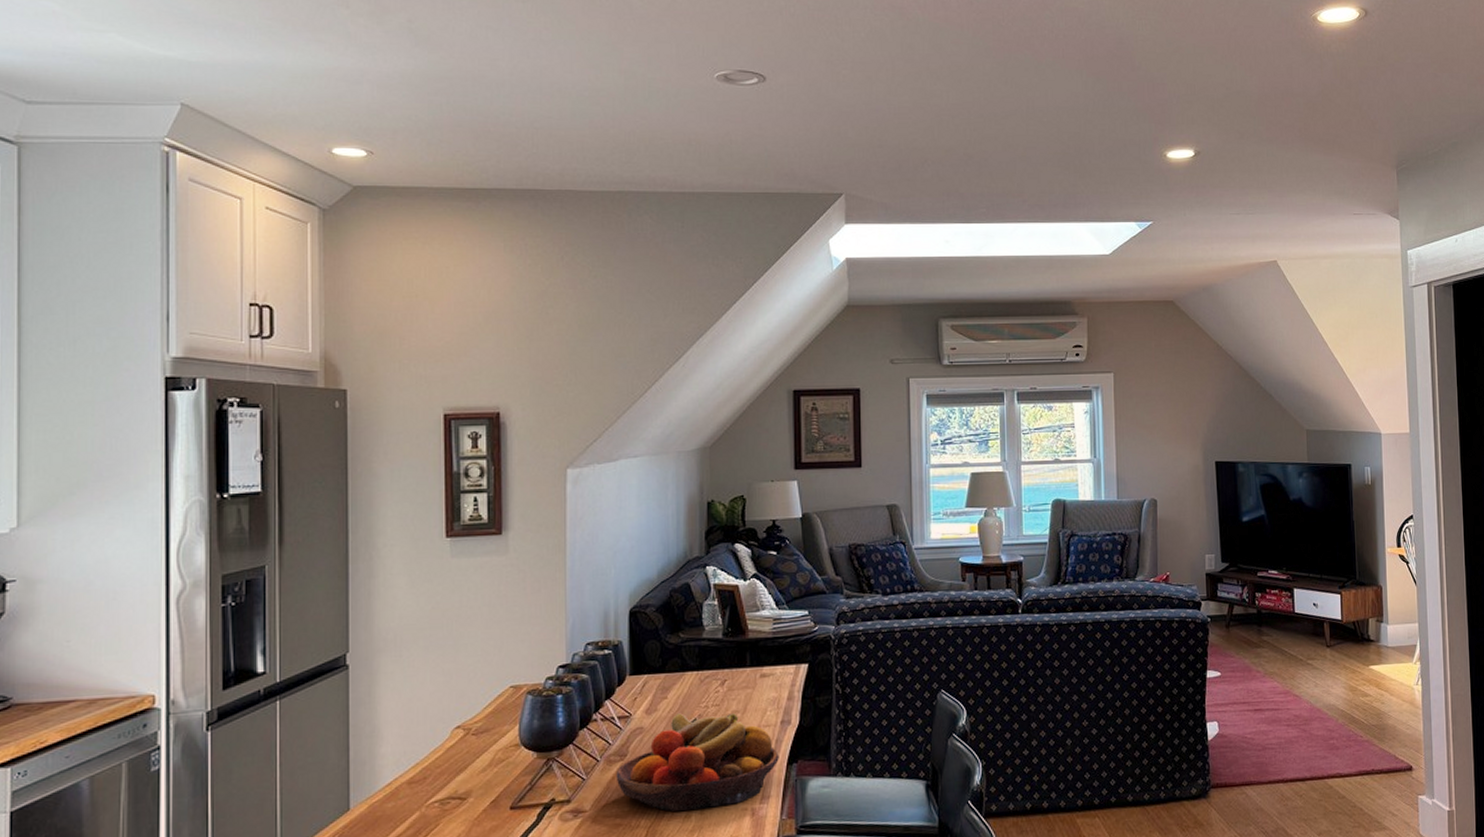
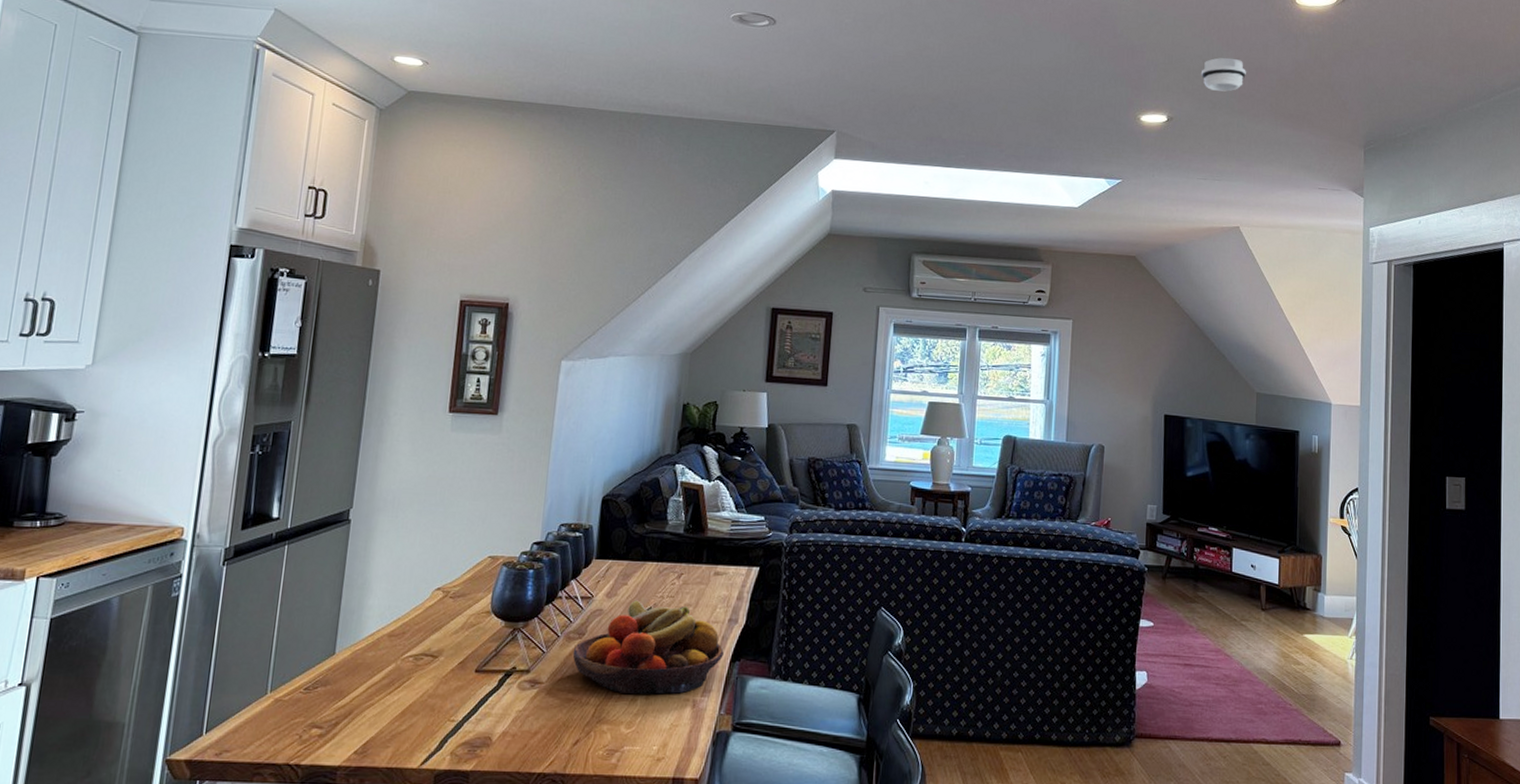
smoke detector: none [1226,83,1272,120] -> present [1201,57,1246,92]

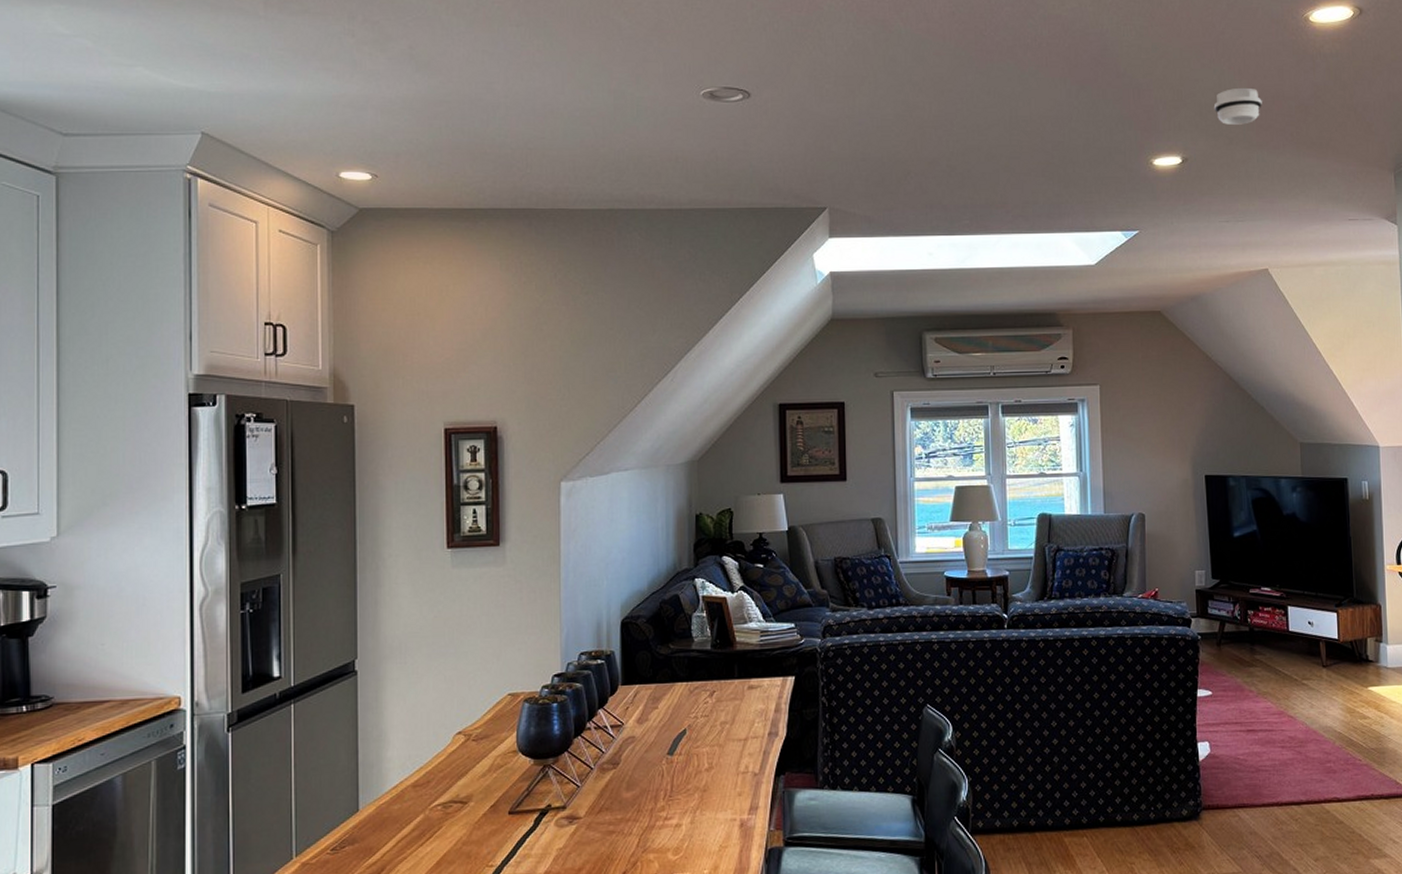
fruit bowl: present [572,600,724,695] -> none [609,723,767,820]

